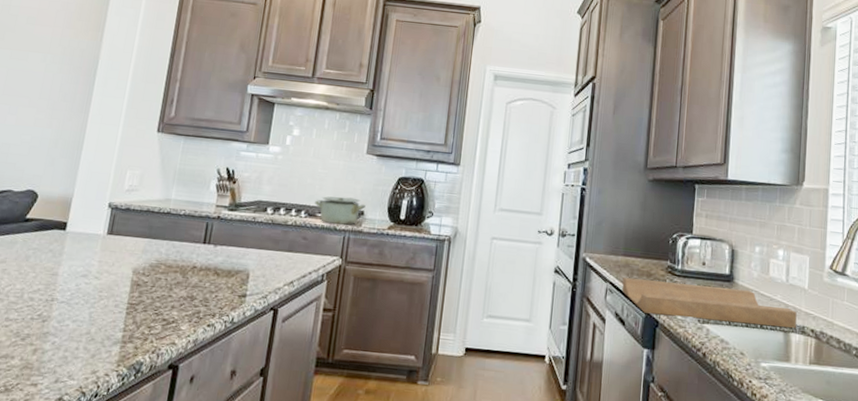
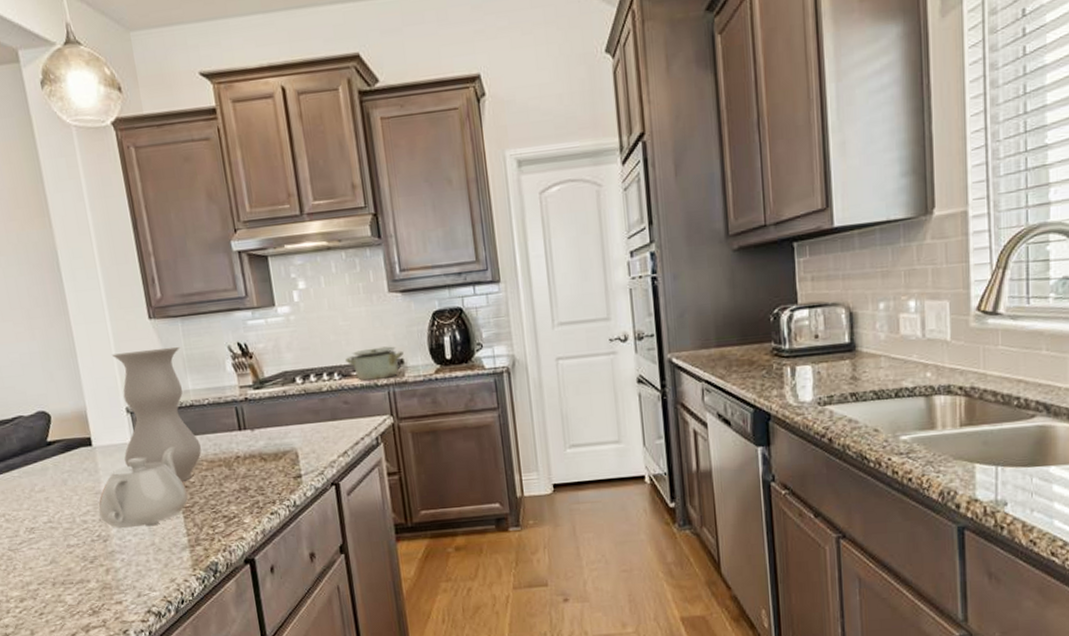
teapot: none [47,245,141,316] -> present [98,446,189,529]
vase: none [90,154,176,281] -> present [112,347,202,483]
cutting board: present [622,277,797,329] -> none [720,356,940,407]

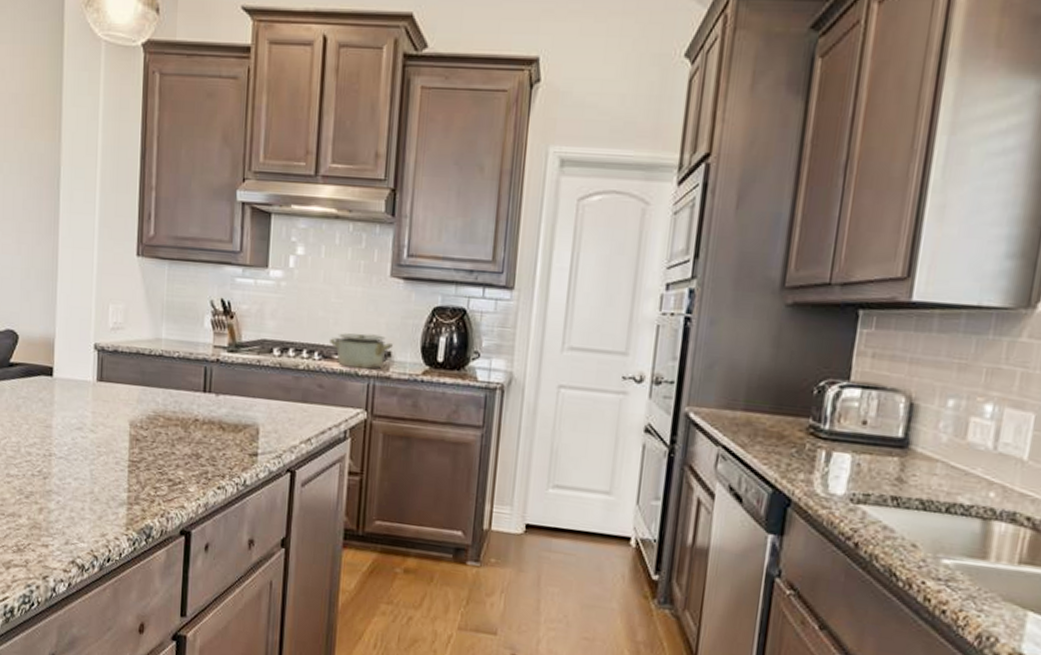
teapot: present [98,446,189,529] -> none [44,393,138,474]
vase: present [112,347,202,483] -> none [82,285,162,435]

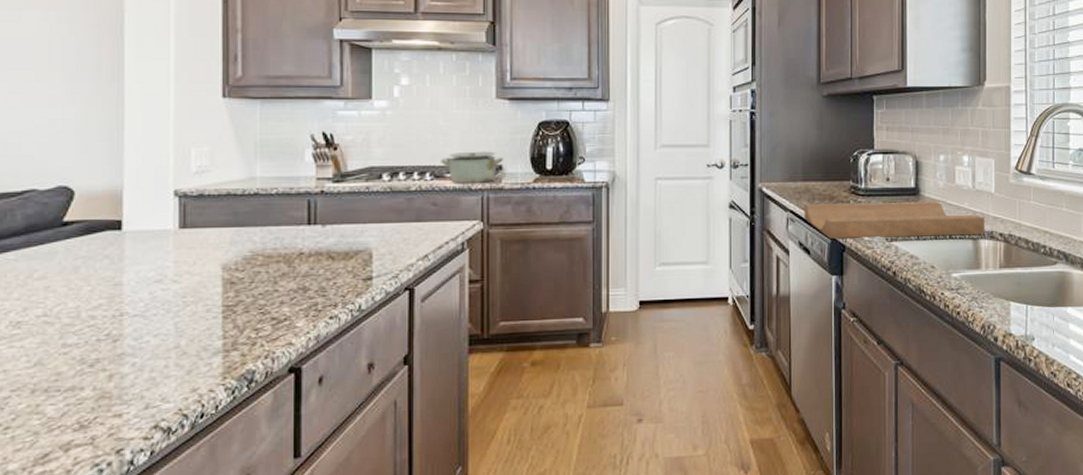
cutting board: none [739,440,1006,515] -> present [804,201,985,239]

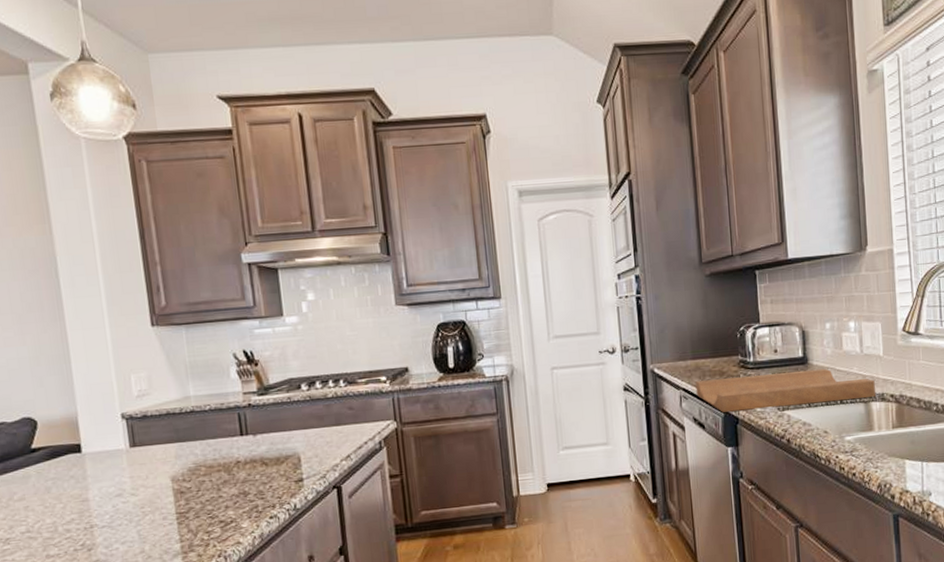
saucepan: present [441,151,503,185] -> none [352,355,408,389]

